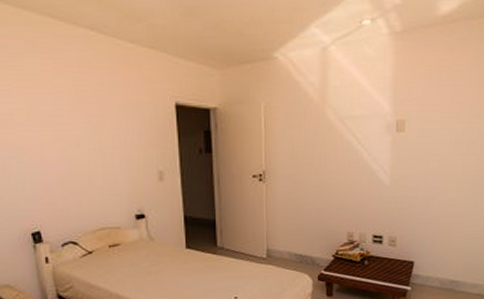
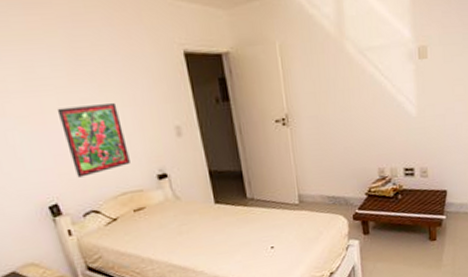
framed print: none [53,143,112,209] -> present [57,103,130,178]

